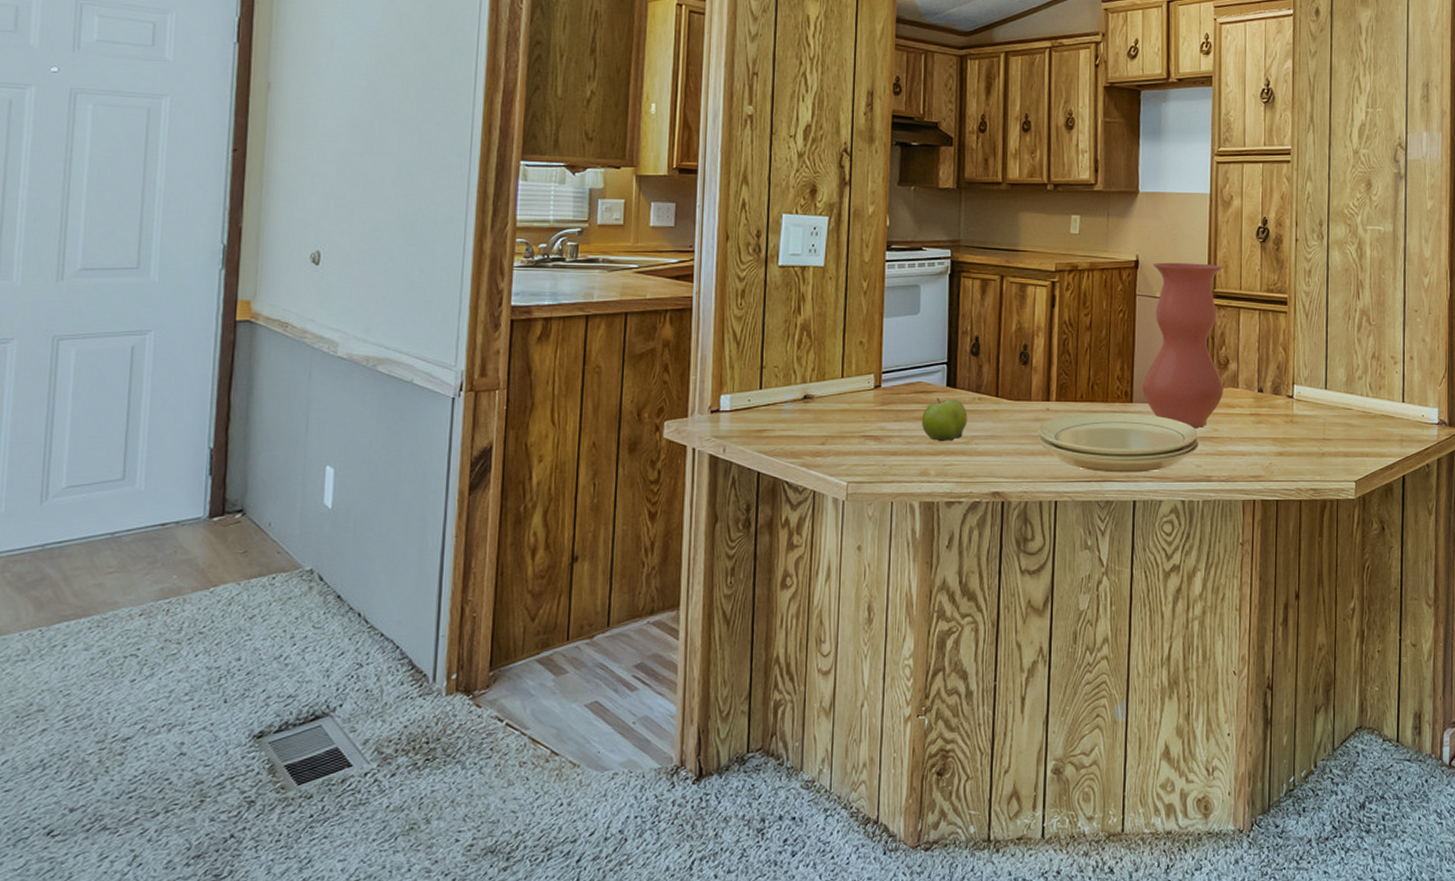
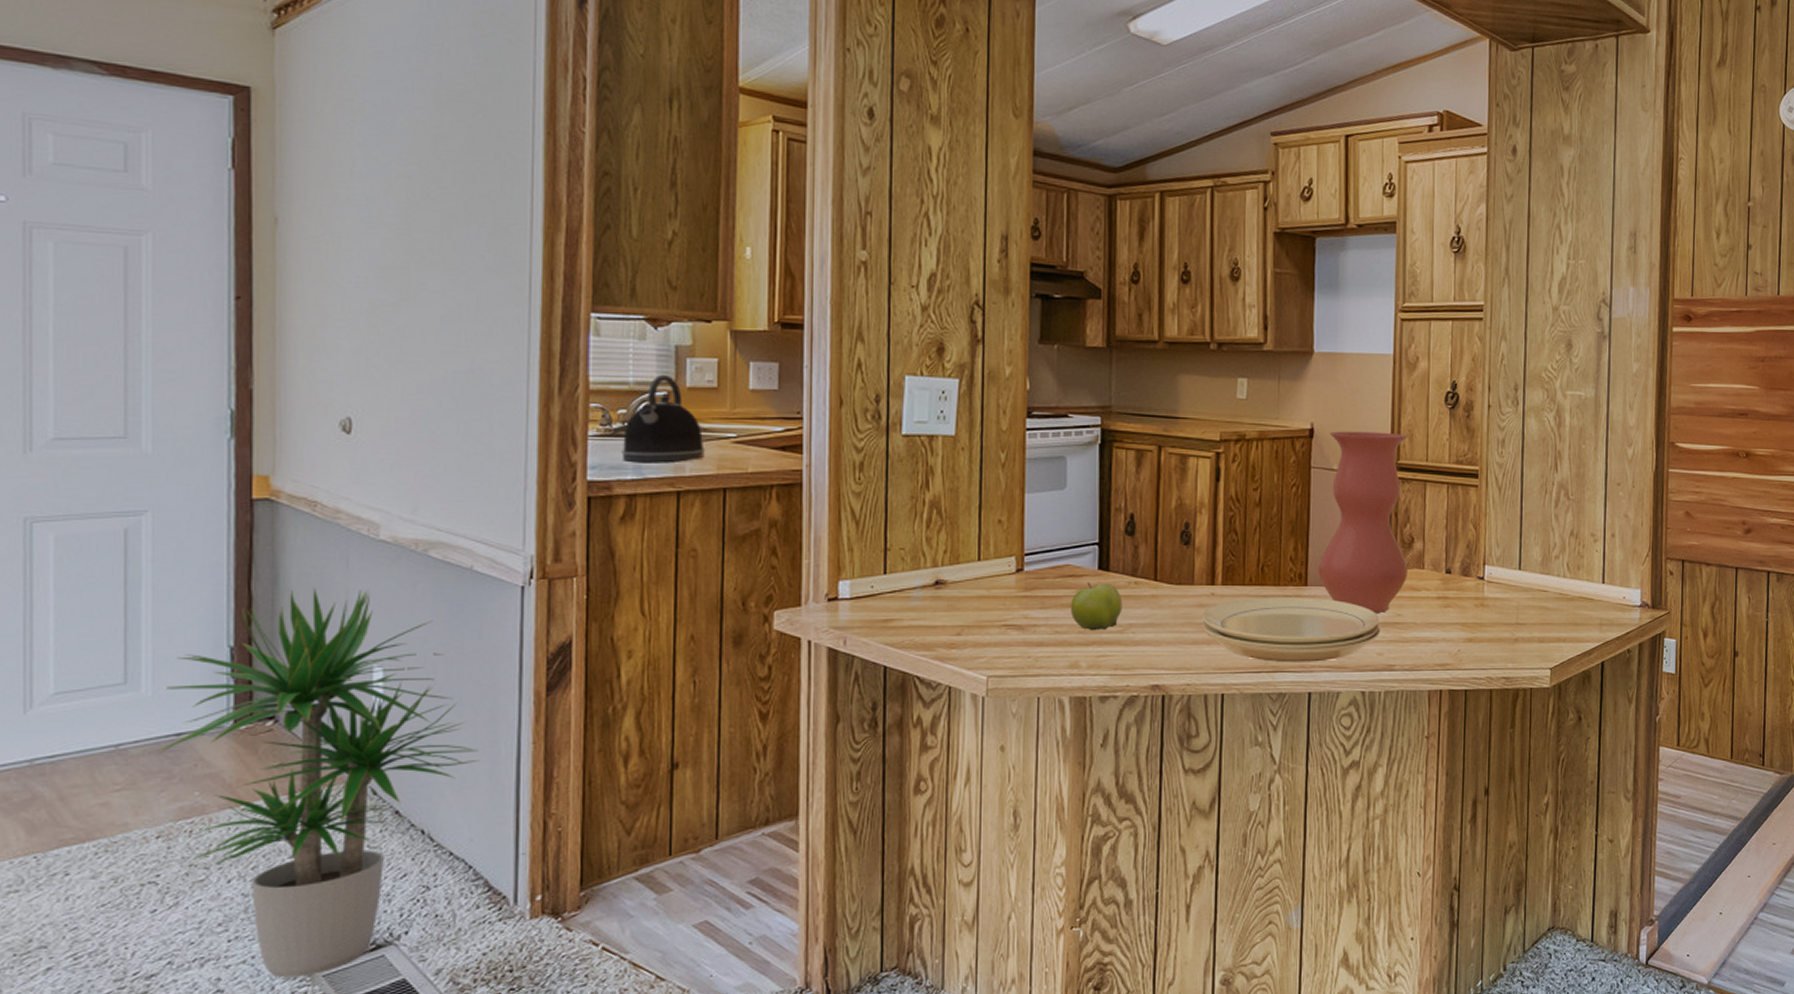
potted plant: none [145,397,411,744] -> present [157,587,481,978]
kettle: none [540,213,612,291] -> present [621,374,706,463]

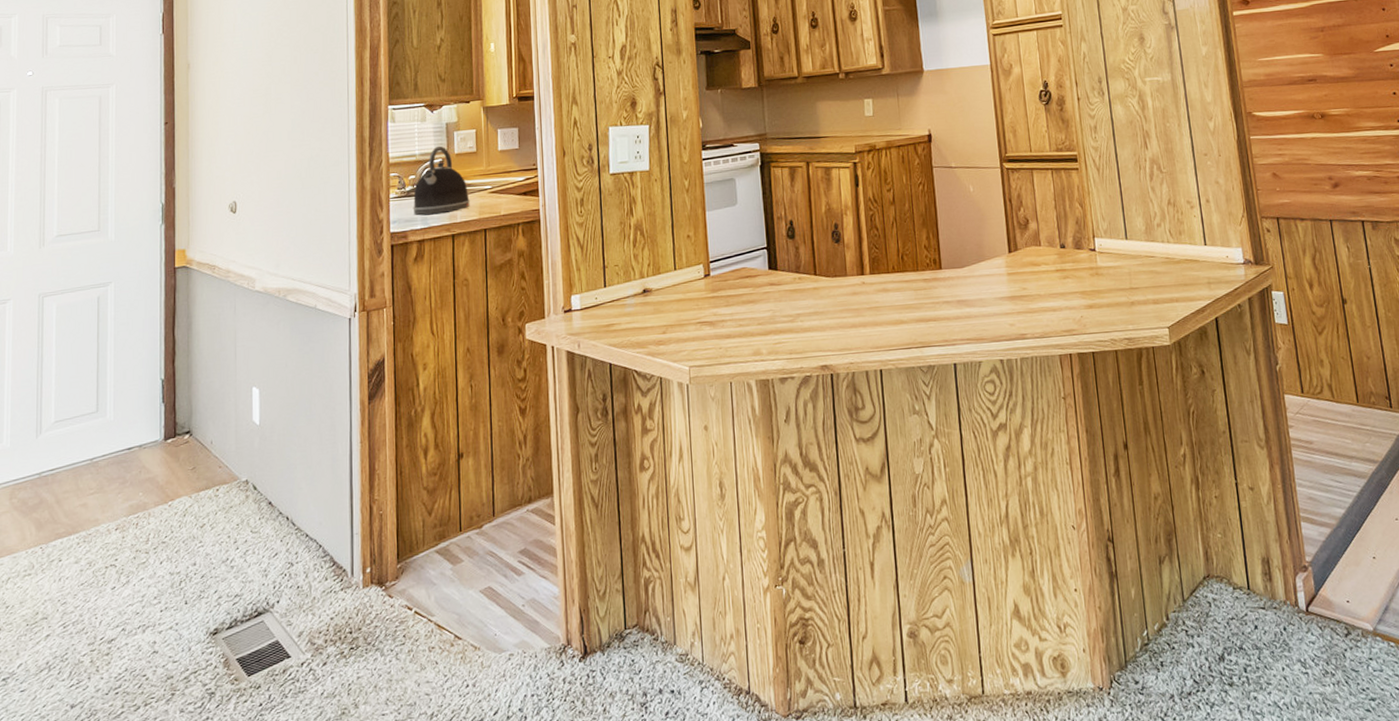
potted plant: present [157,587,481,978] -> none [116,329,325,641]
fruit: present [1070,582,1123,631] -> none [749,280,791,322]
plate: present [1202,596,1381,663] -> none [856,279,1011,338]
vase: present [1318,431,1408,613] -> none [944,130,1027,288]

